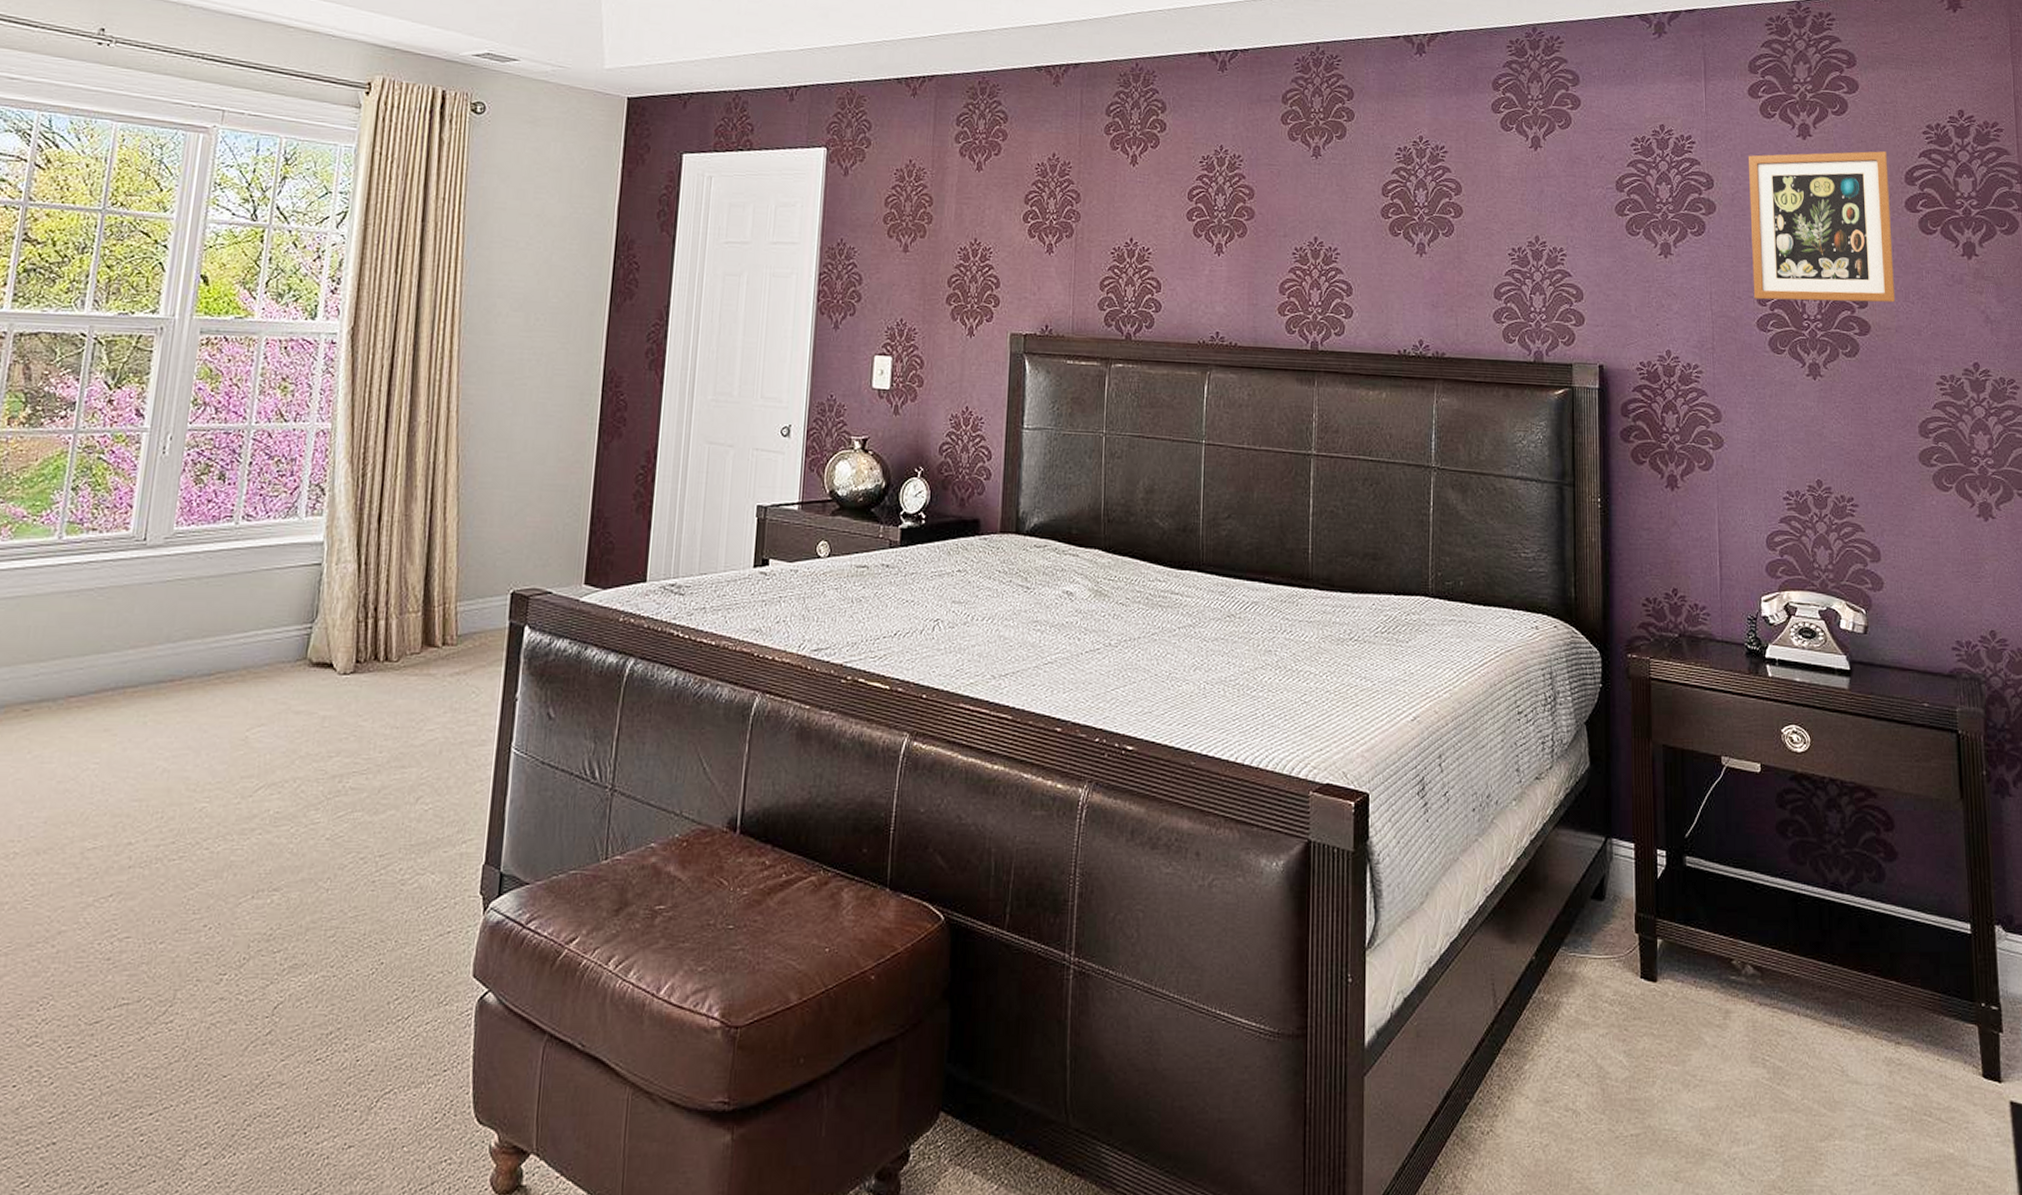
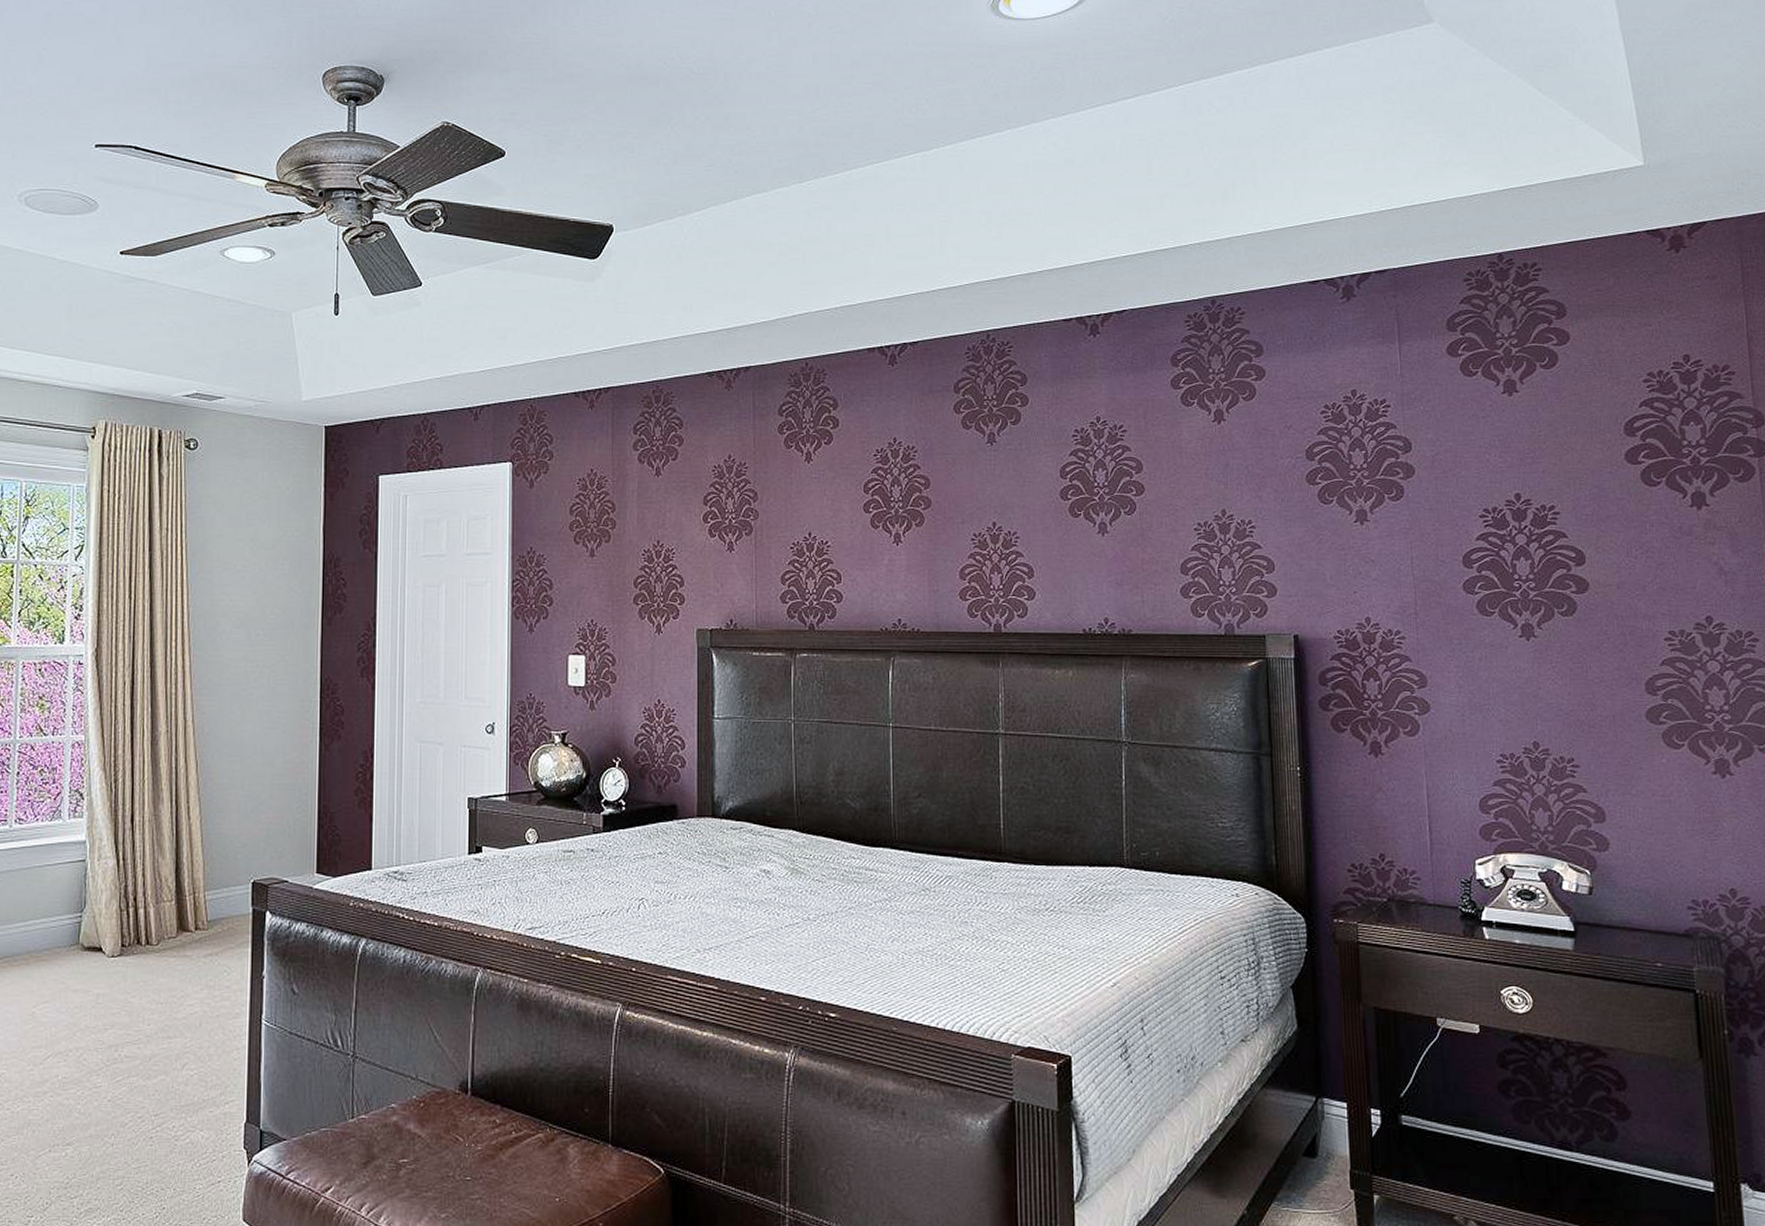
picture frame: present [1748,151,1896,303] -> none [1448,403,1616,562]

